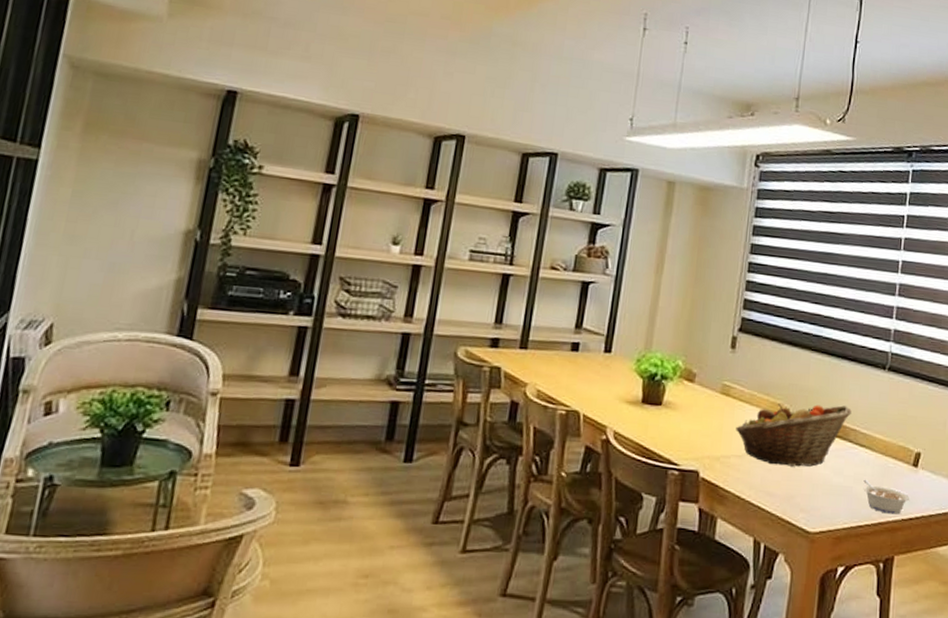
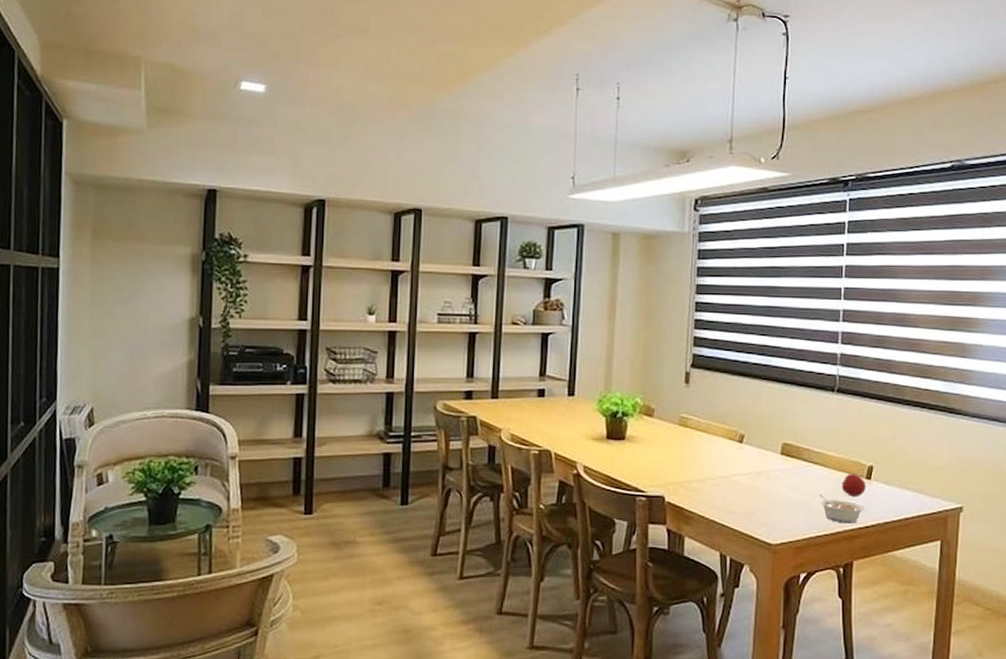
fruit basket: present [736,404,852,467] -> none [695,428,804,486]
apple: none [887,459,912,485] -> present [841,473,865,497]

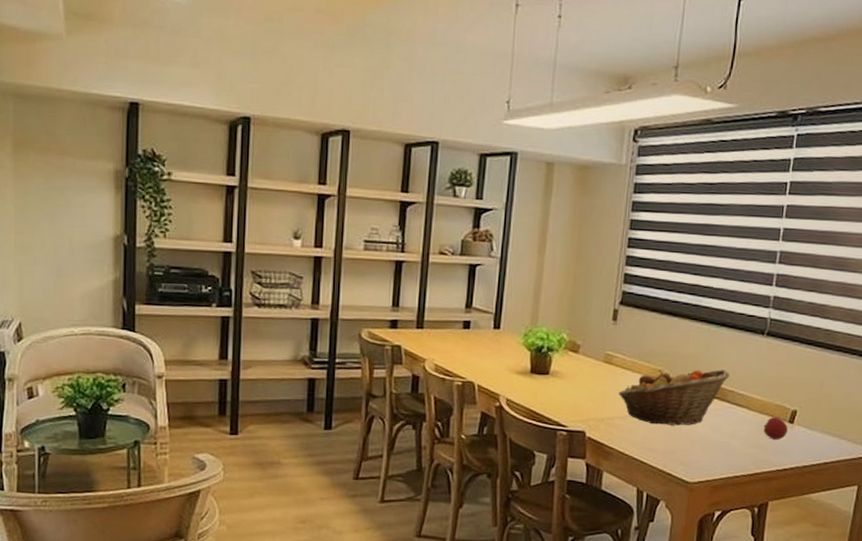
fruit basket: none [695,428,804,486] -> present [619,369,730,426]
legume: present [819,494,864,524] -> none [740,435,784,466]

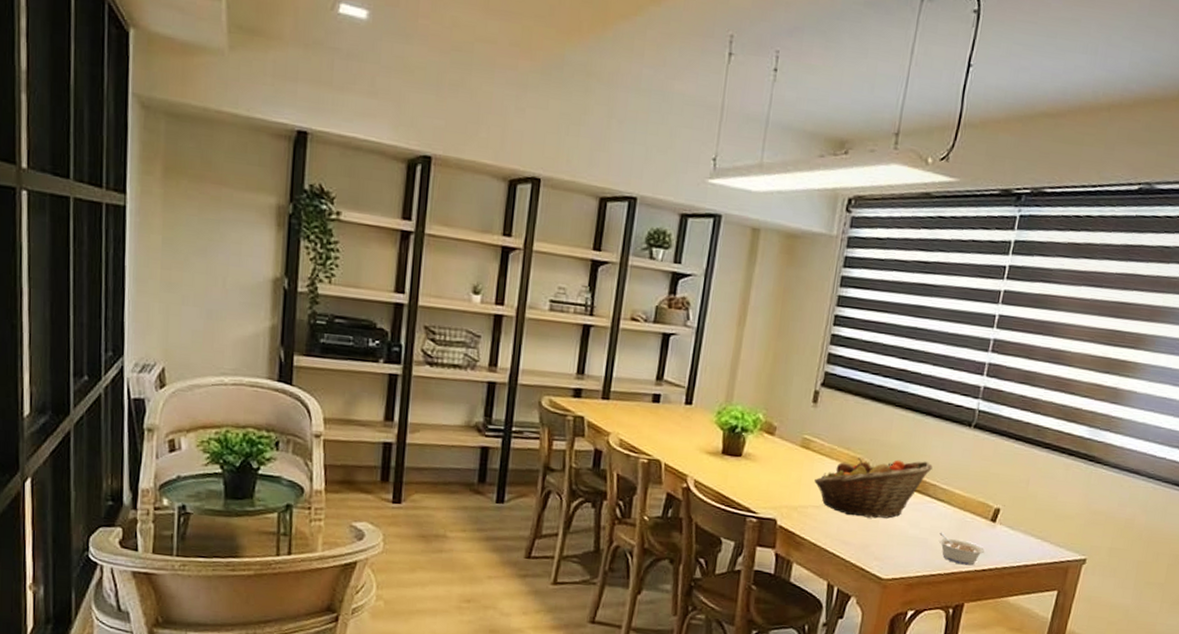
legume: none [740,435,784,466] -> present [938,532,984,566]
apple: present [763,416,788,440] -> none [963,514,990,539]

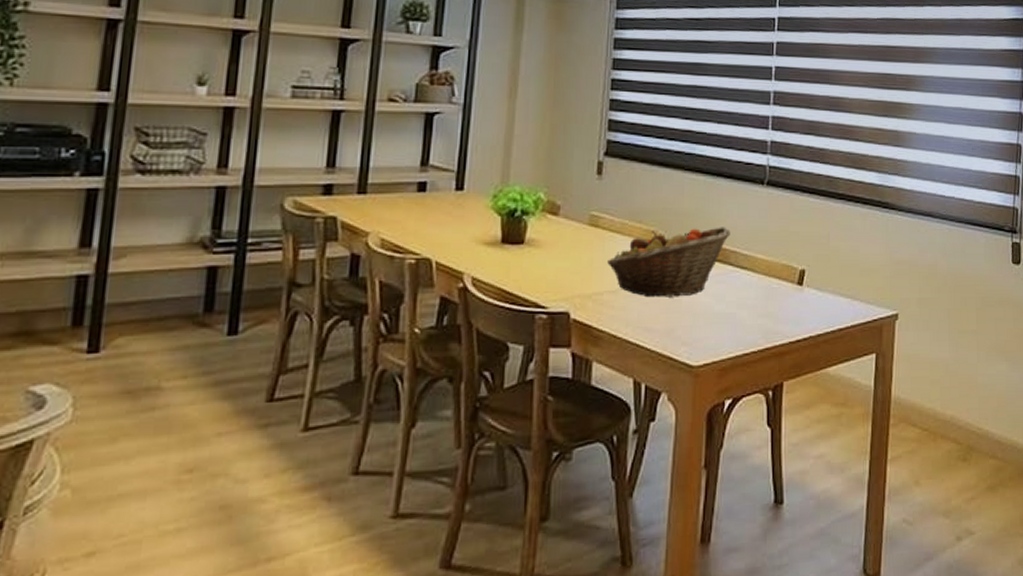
legume: present [938,532,984,566] -> none [747,303,796,338]

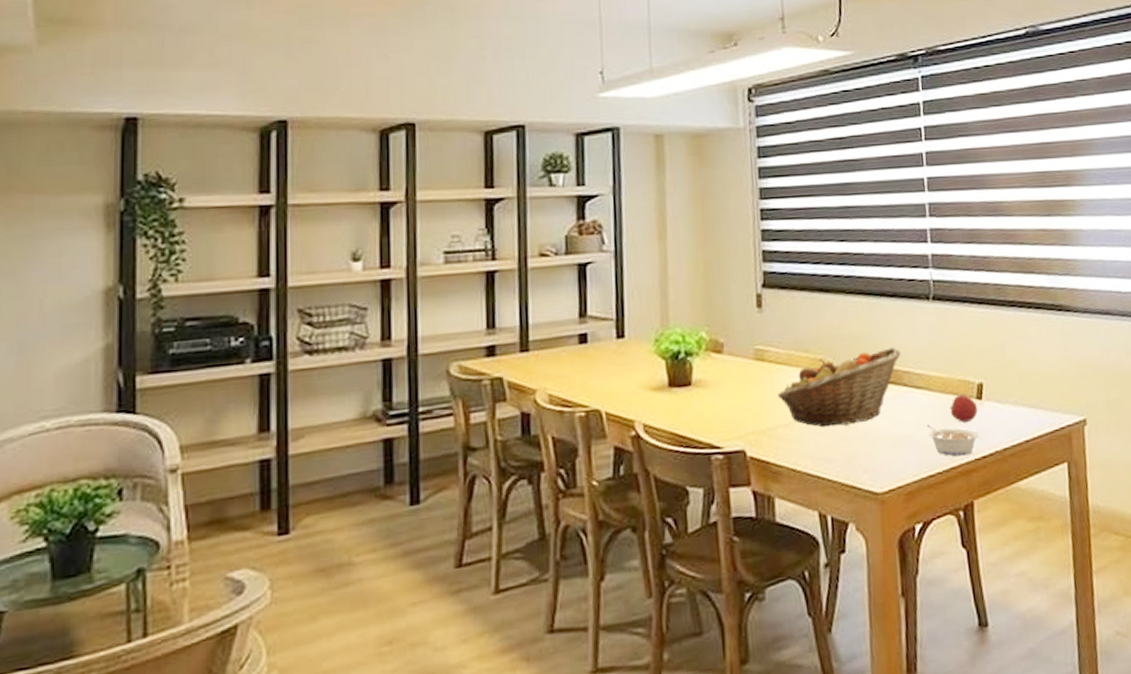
legume: none [747,303,796,338] -> present [926,423,979,456]
apple: none [771,278,797,306] -> present [949,394,978,423]

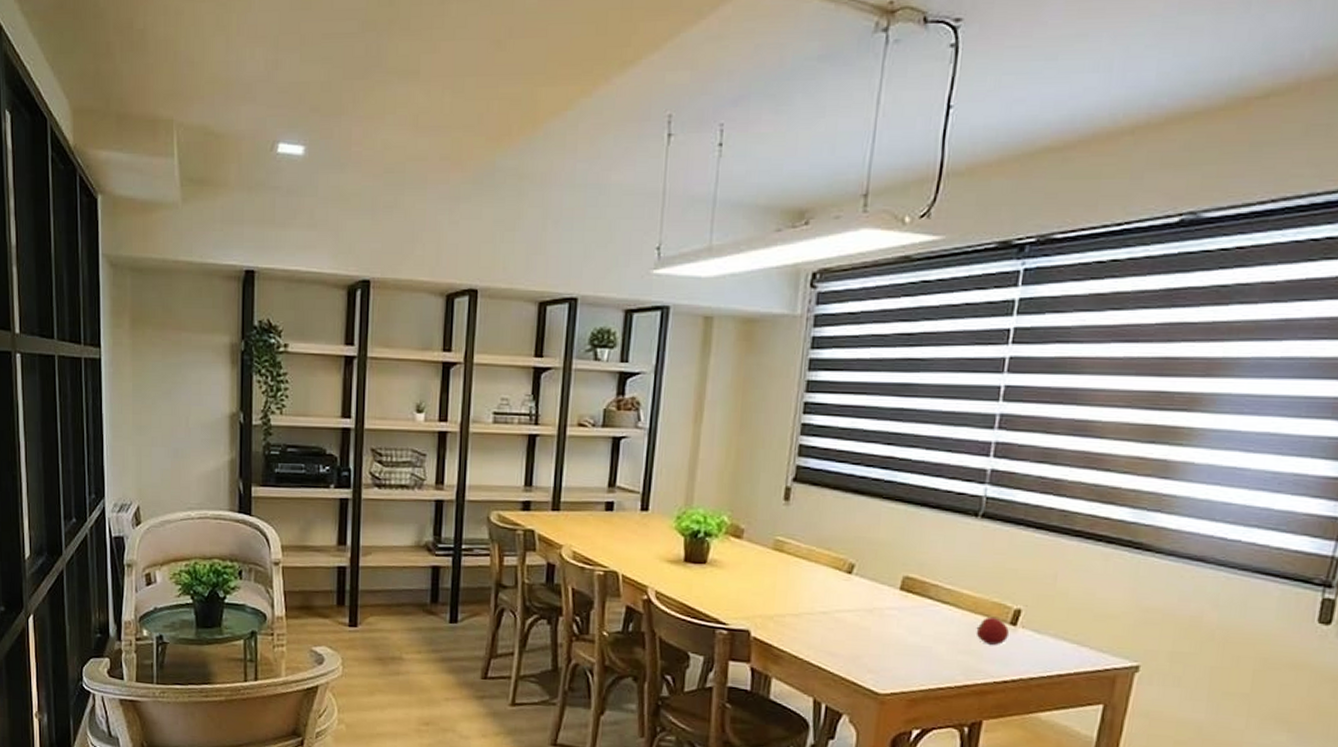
fruit basket: present [778,347,901,428] -> none [791,558,933,626]
legume: present [926,423,979,456] -> none [945,639,1004,677]

